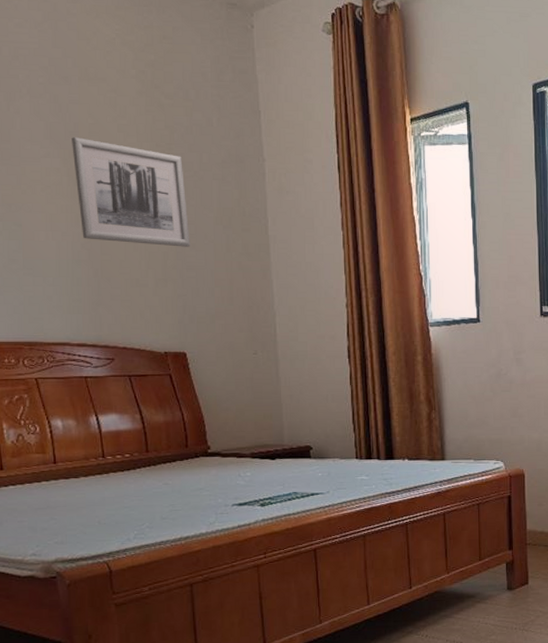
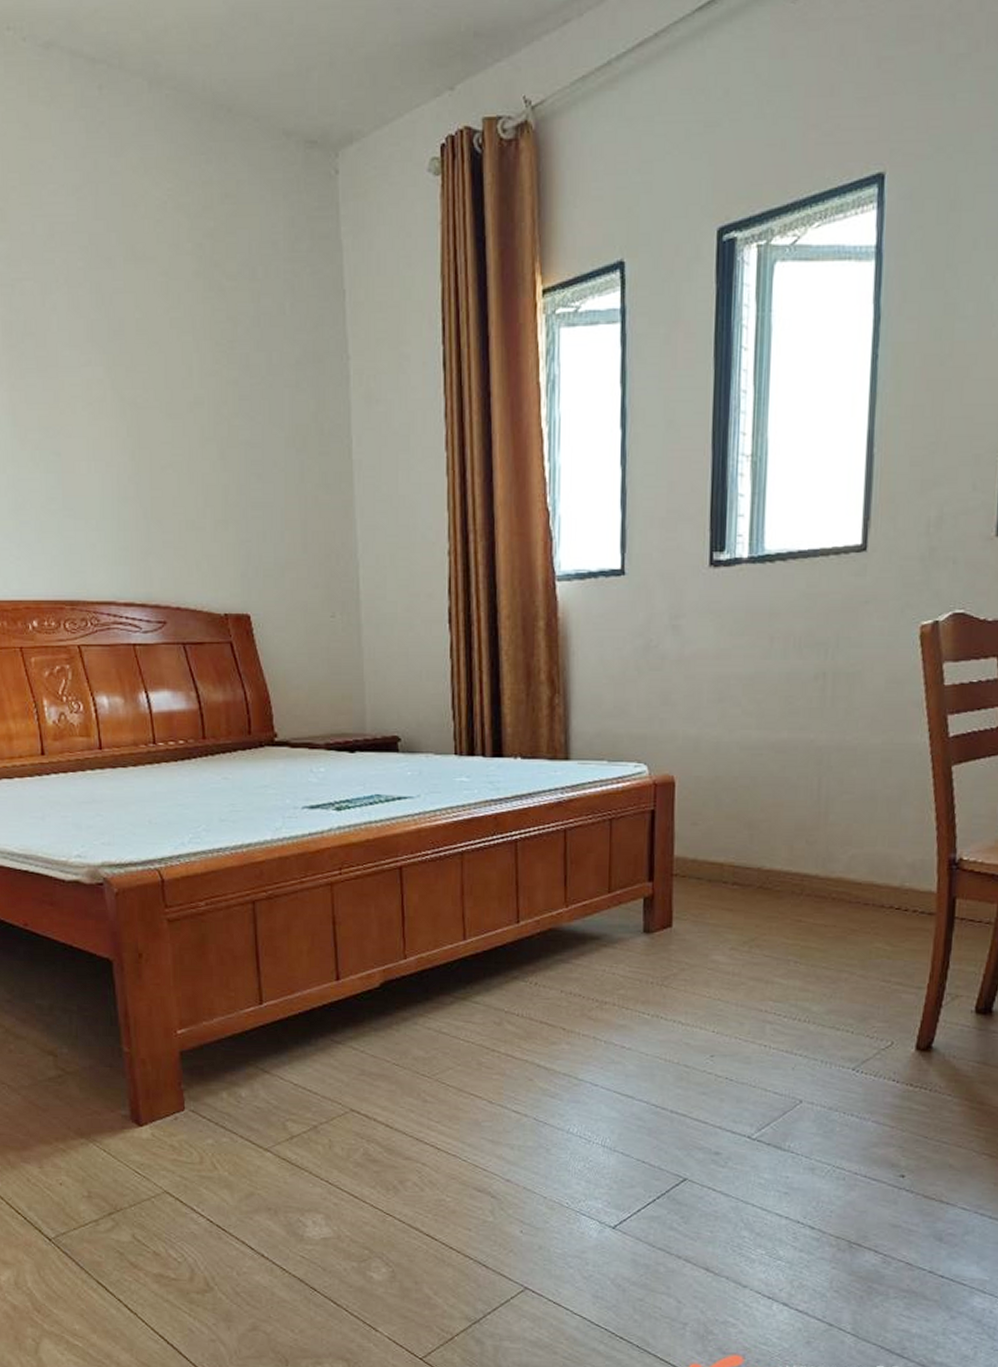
wall art: present [72,137,190,247] -> none [116,338,256,478]

